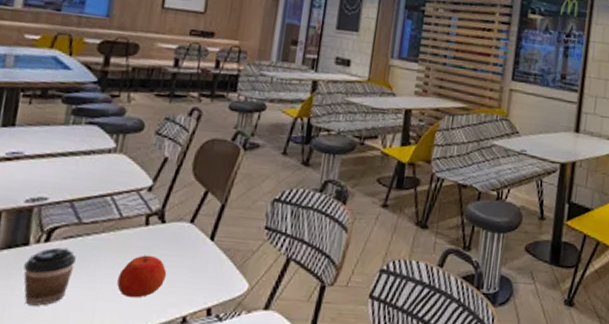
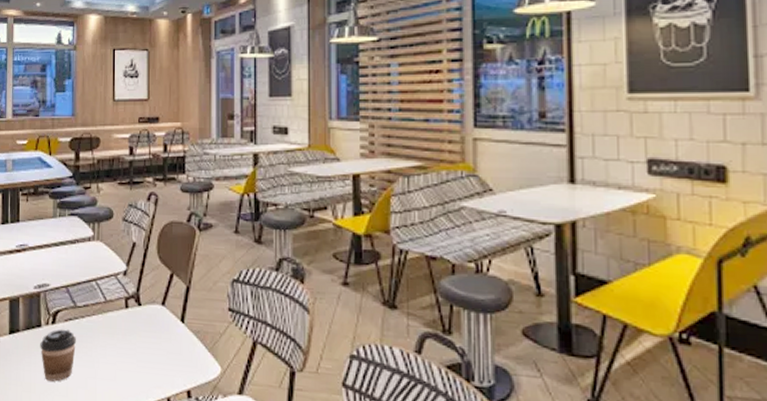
apple: present [117,255,167,298] -> none [110,336,149,378]

